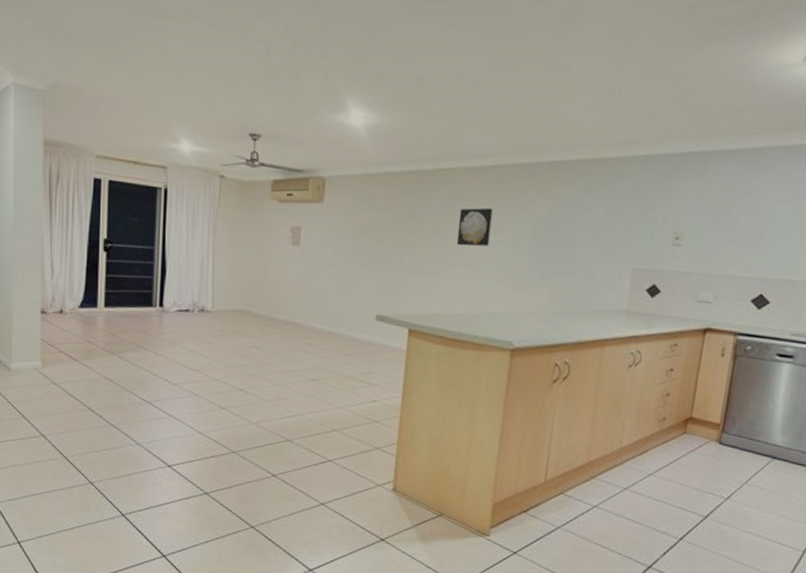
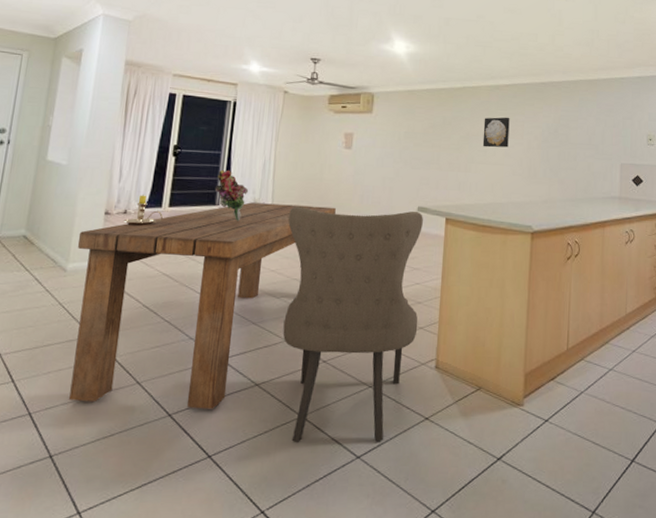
dining table: none [18,305,283,513] -> present [69,202,336,409]
candlestick: none [60,293,99,327] -> present [123,195,163,226]
bouquet: none [150,267,187,325] -> present [215,170,249,221]
chair: none [230,310,382,558] -> present [283,206,423,442]

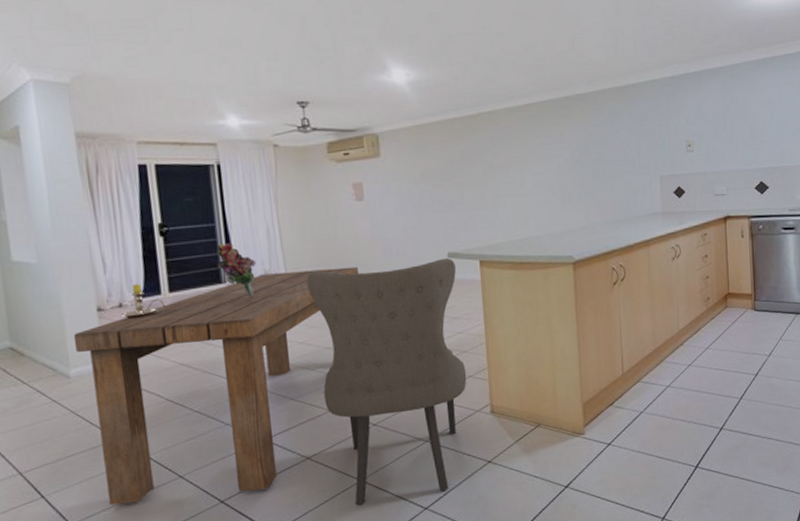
wall art: present [482,117,510,148] -> none [506,141,537,178]

